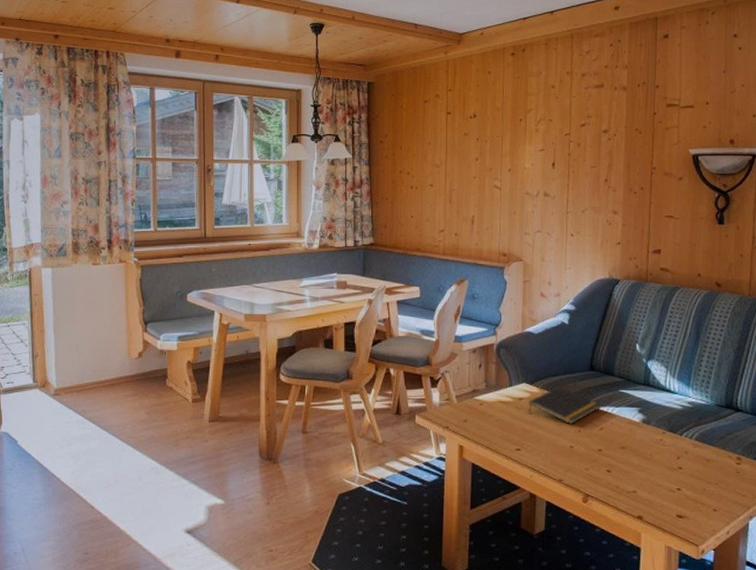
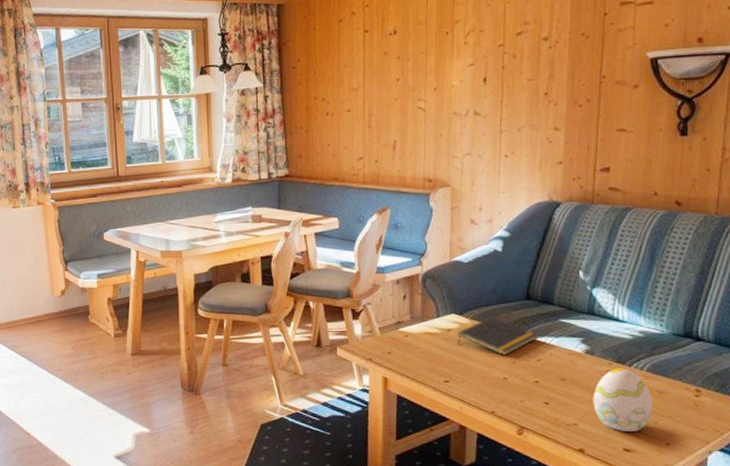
decorative egg: none [649,436,702,498] -> present [593,368,653,432]

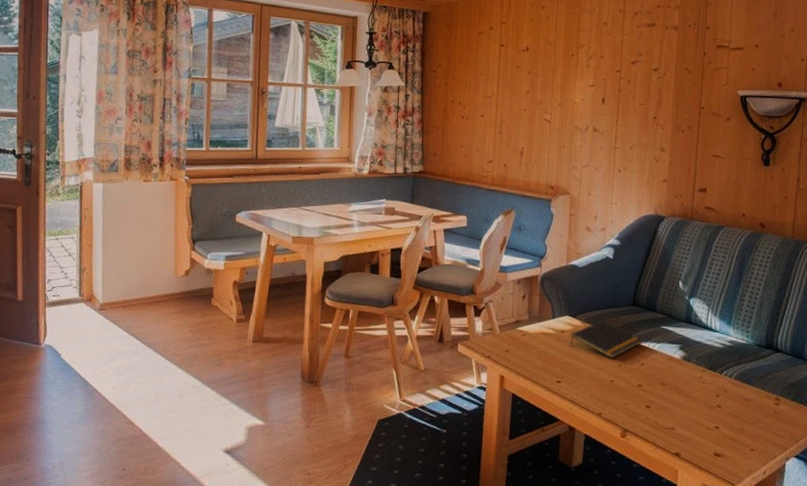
decorative egg: present [593,368,653,432] -> none [688,374,740,437]

